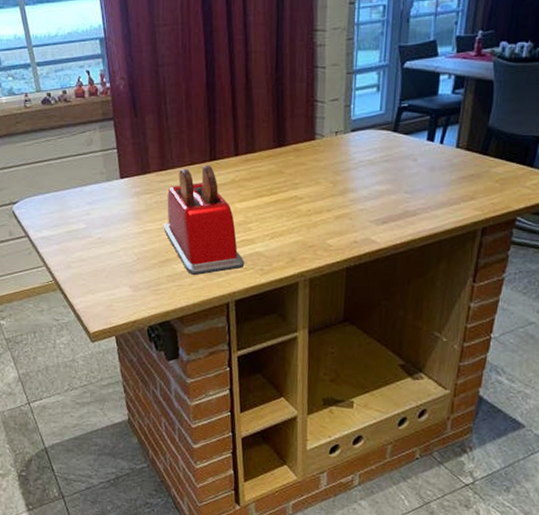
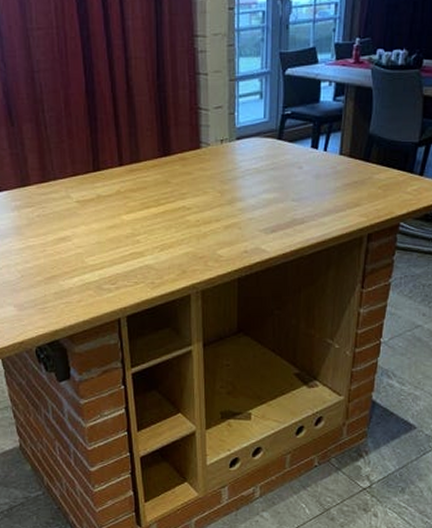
toaster: present [164,165,245,276] -> none [48,175,135,292]

